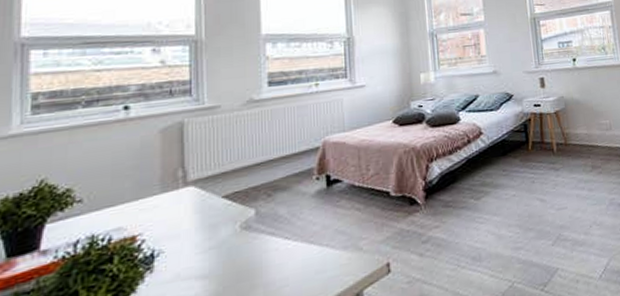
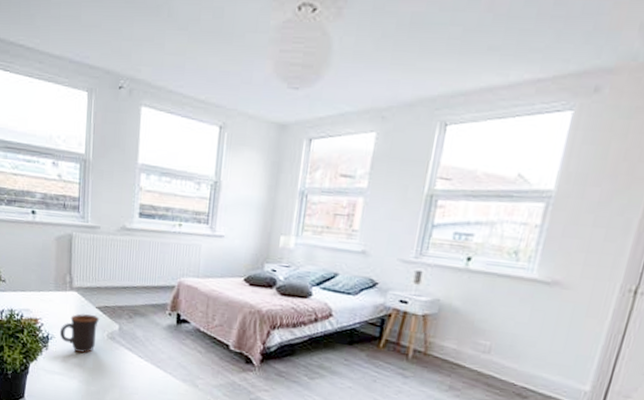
mug: none [170,207,229,261] -> present [59,313,100,353]

